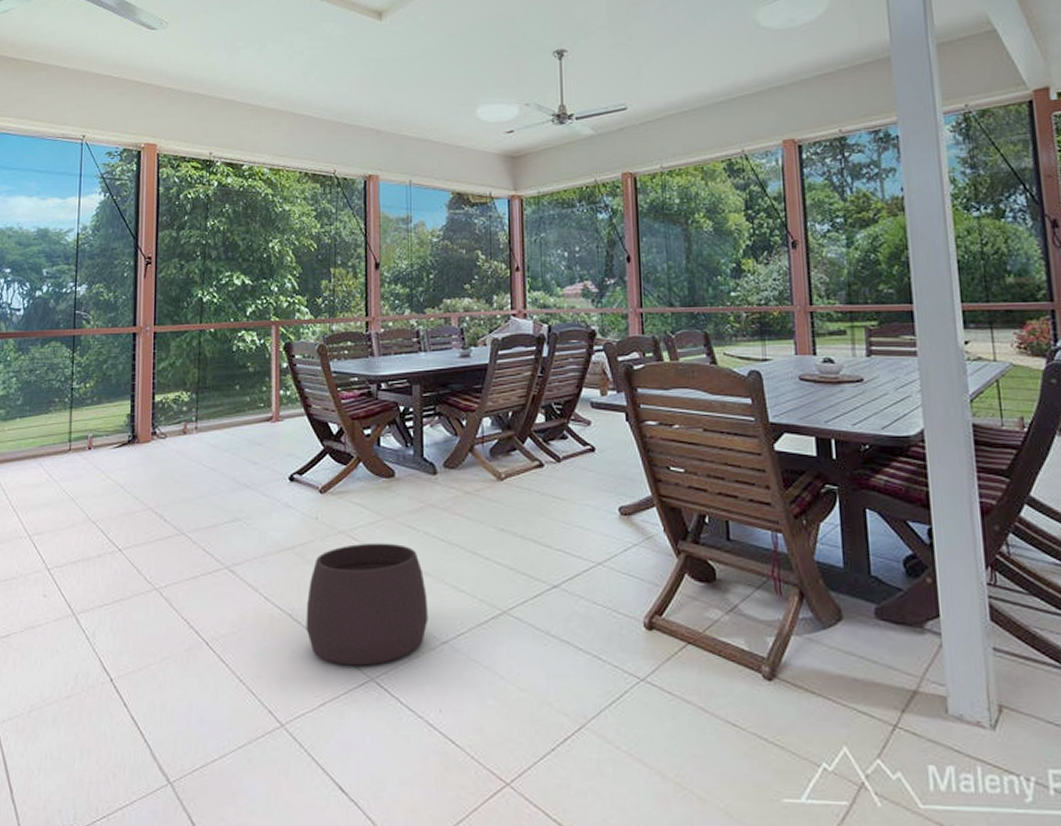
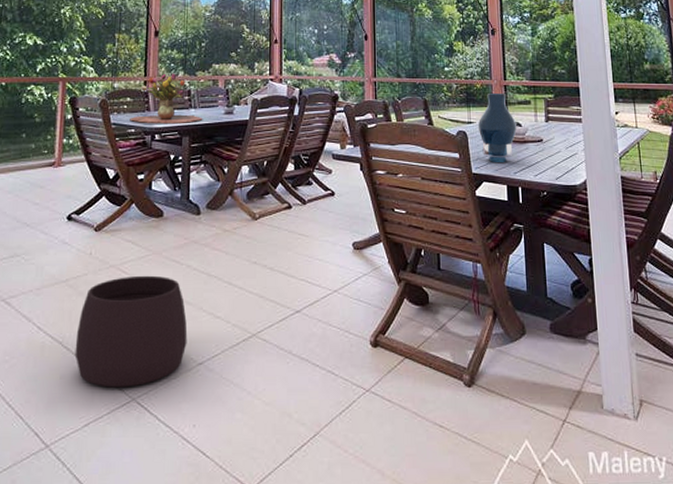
flower arrangement: none [352,311,435,370] -> present [130,73,203,123]
vase: none [775,322,828,409] -> present [477,94,517,162]

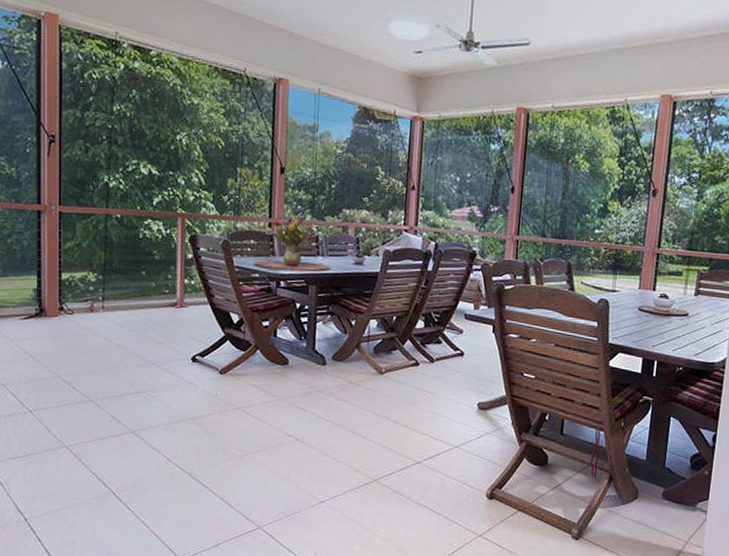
planter pot: present [75,275,188,388] -> none [203,418,311,517]
vase: present [477,94,517,162] -> none [621,261,663,335]

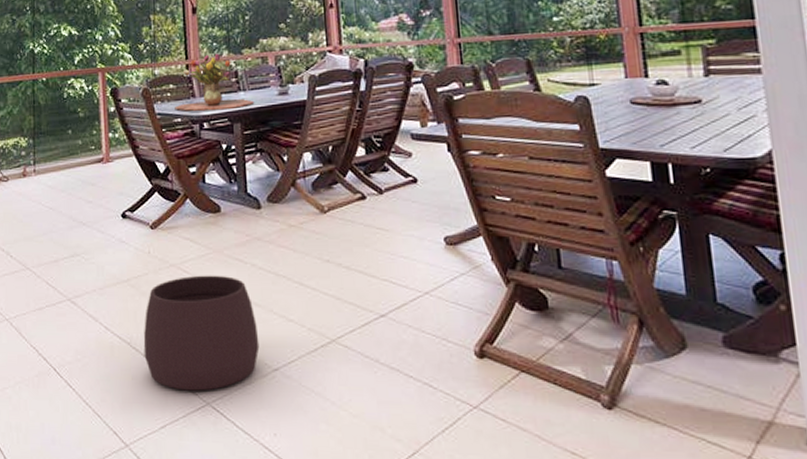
planter pot: none [203,418,311,517] -> present [143,275,260,391]

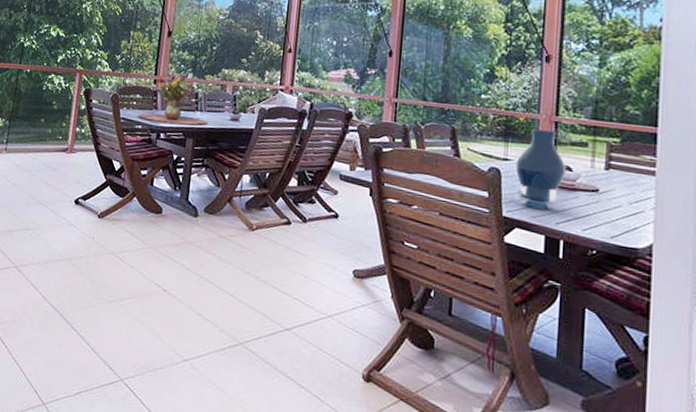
planter pot: present [143,275,260,391] -> none [72,264,177,369]
vase: none [603,44,662,133] -> present [515,129,566,210]

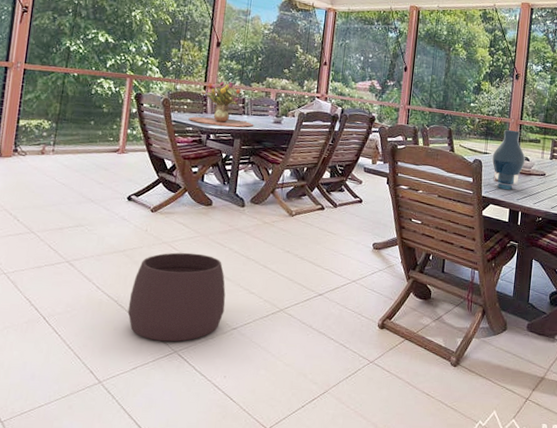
planter pot: none [72,264,177,369] -> present [127,252,226,342]

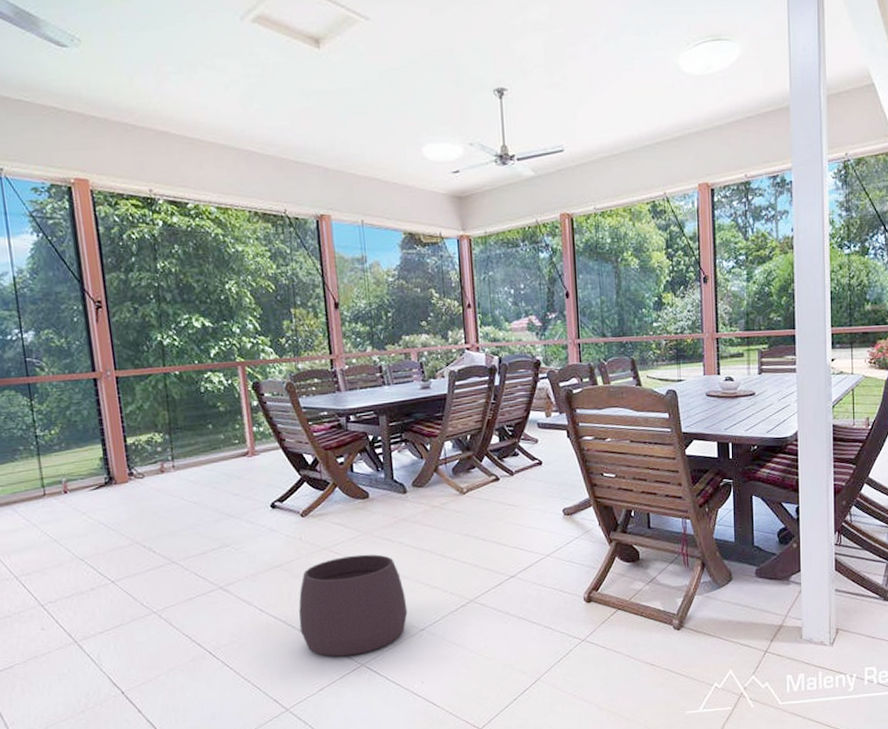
flower arrangement: present [188,82,254,127] -> none [320,348,399,405]
vase: present [492,130,525,190] -> none [688,347,728,420]

